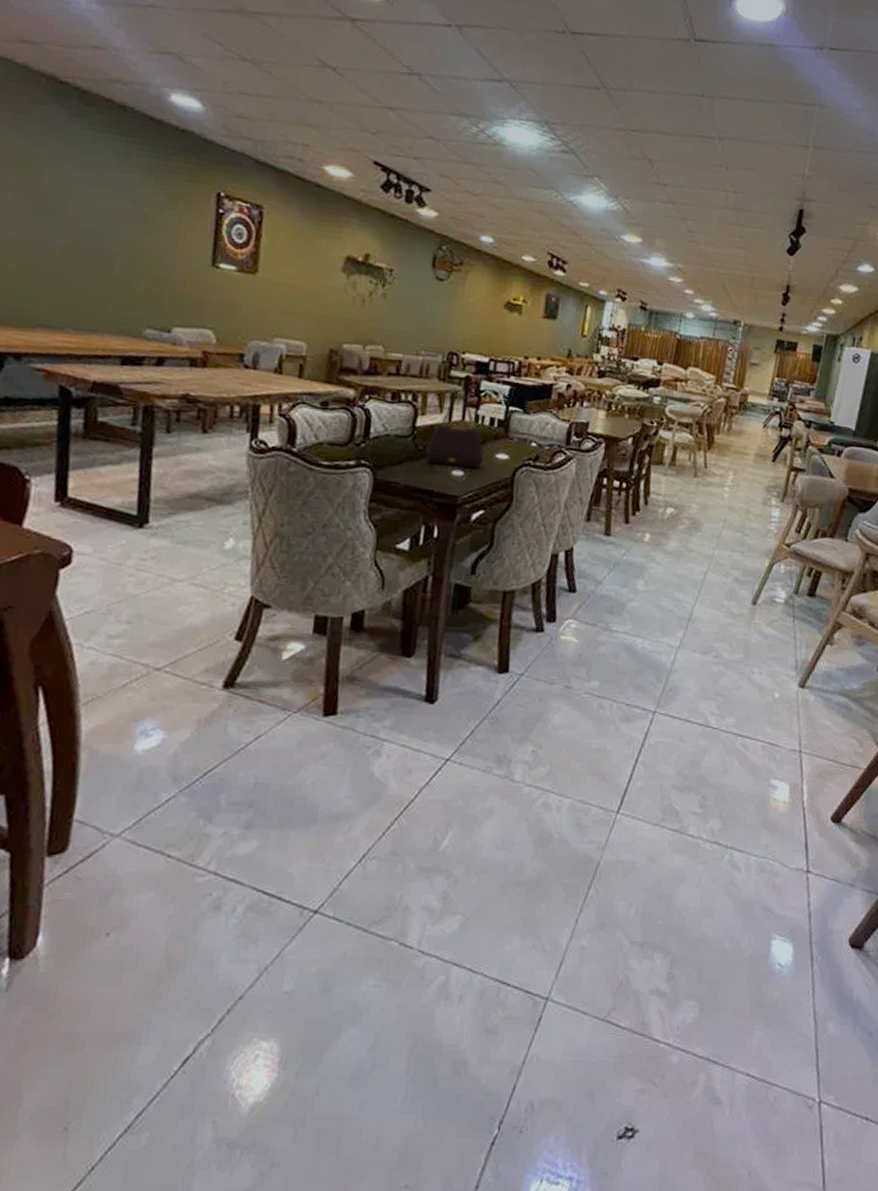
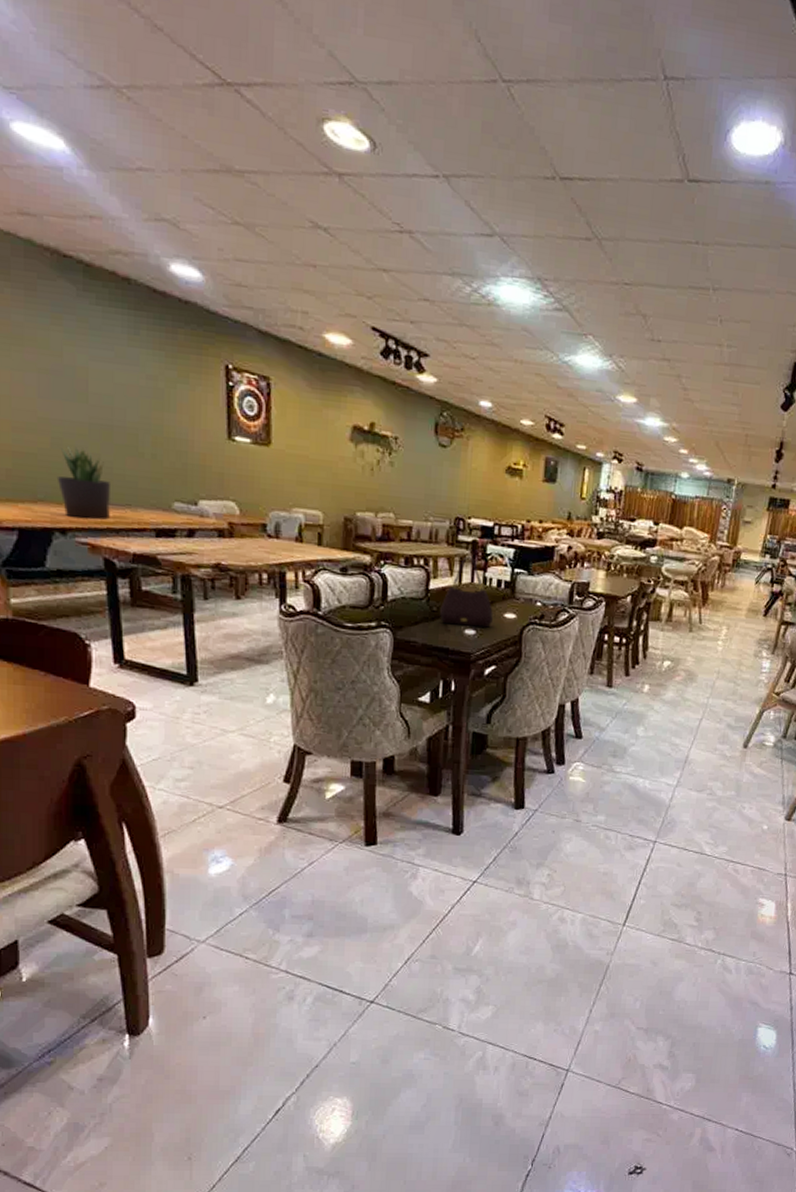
planter: none [19,268,78,346] -> present [57,446,110,521]

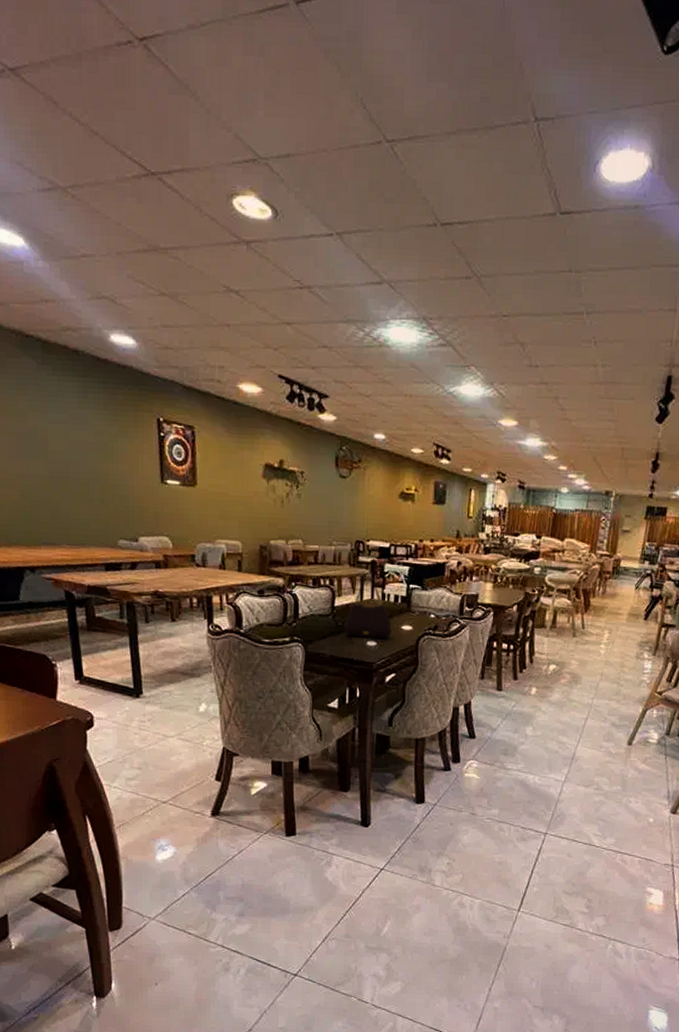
planter: present [57,446,110,521] -> none [26,497,68,559]

